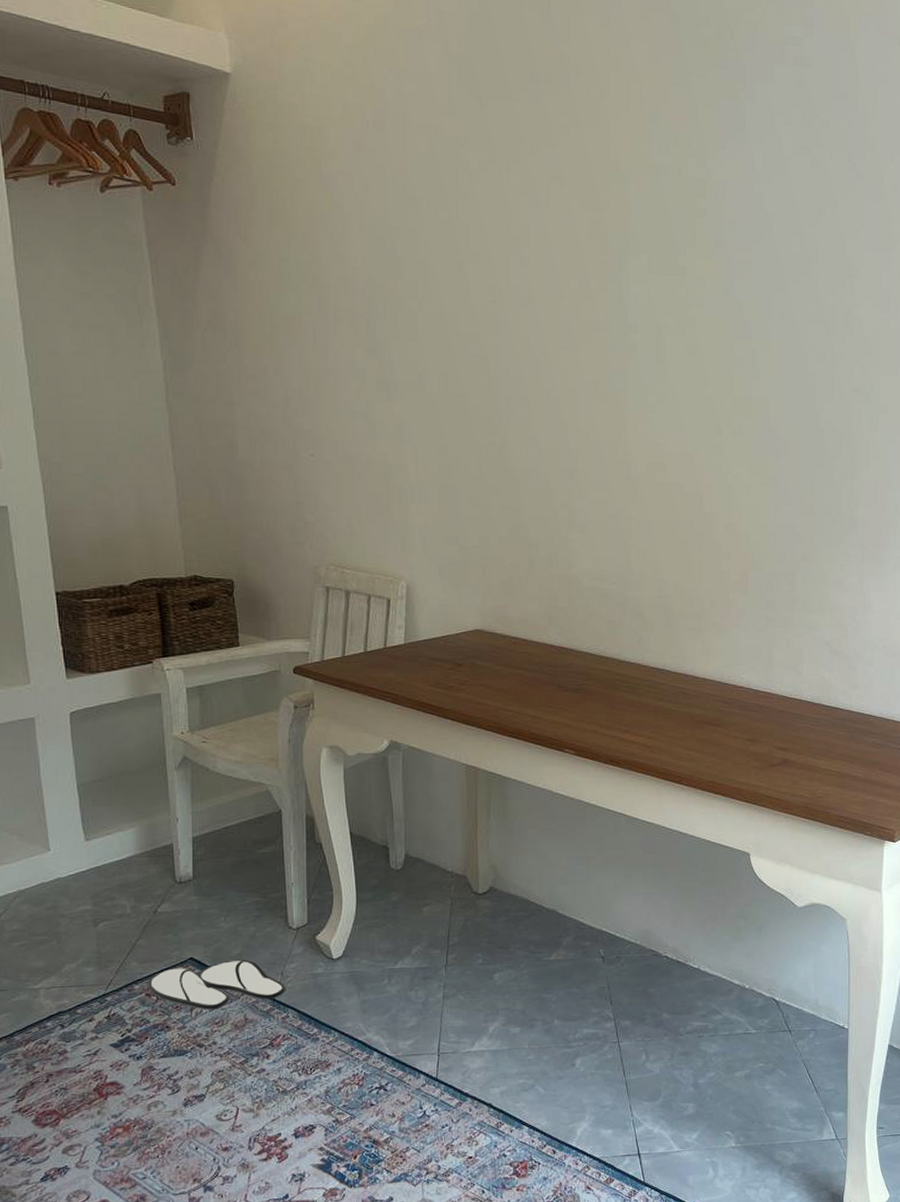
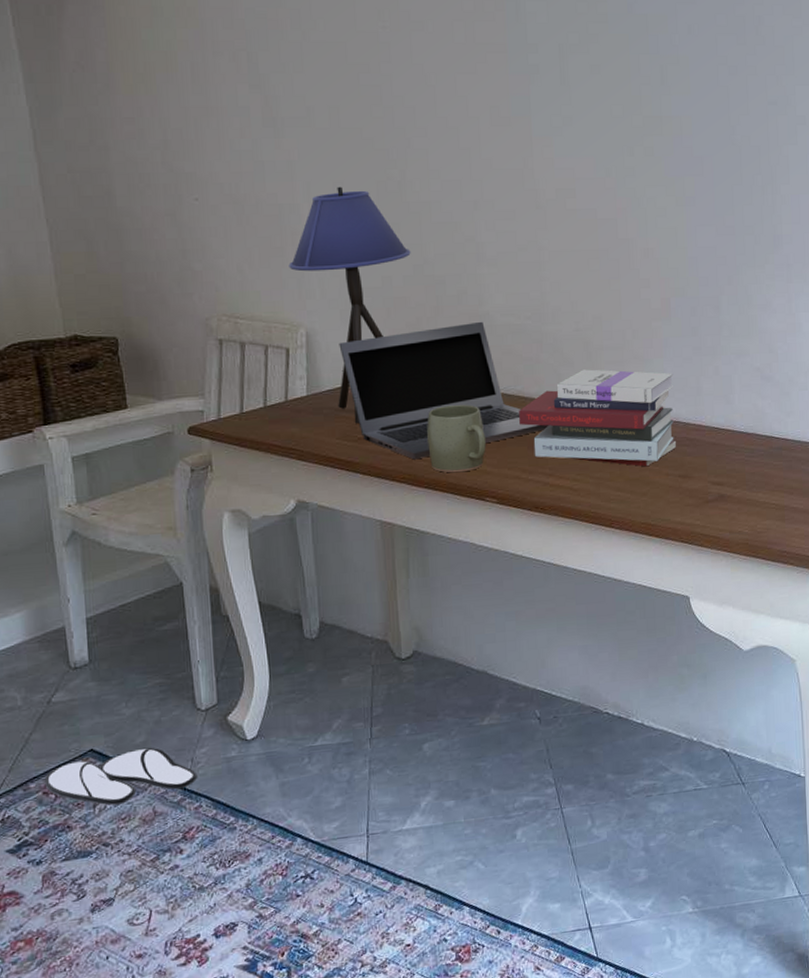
table lamp: none [394,450,508,673] -> present [288,186,411,424]
laptop: none [436,583,628,710] -> present [339,321,549,460]
mug: none [512,660,567,724] -> present [426,404,486,473]
books: none [600,634,747,729] -> present [519,369,677,467]

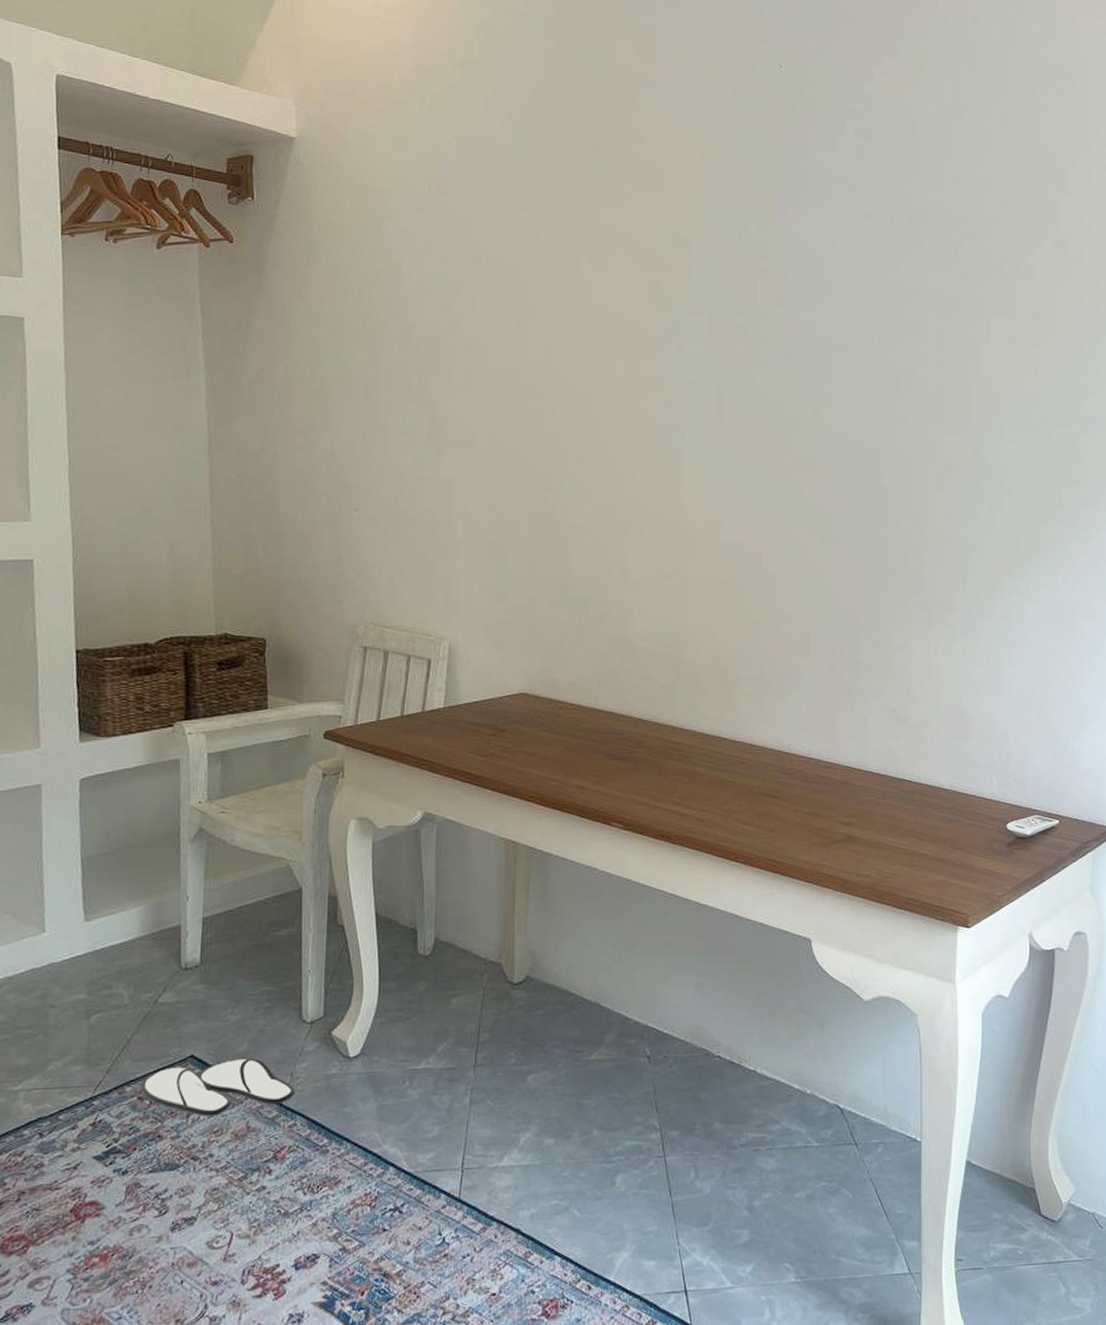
table lamp: present [288,186,411,424] -> none [438,506,558,739]
laptop: present [339,321,549,460] -> none [480,645,681,779]
mug: present [426,404,486,473] -> none [558,726,617,795]
books: present [519,369,677,467] -> none [652,699,808,802]

